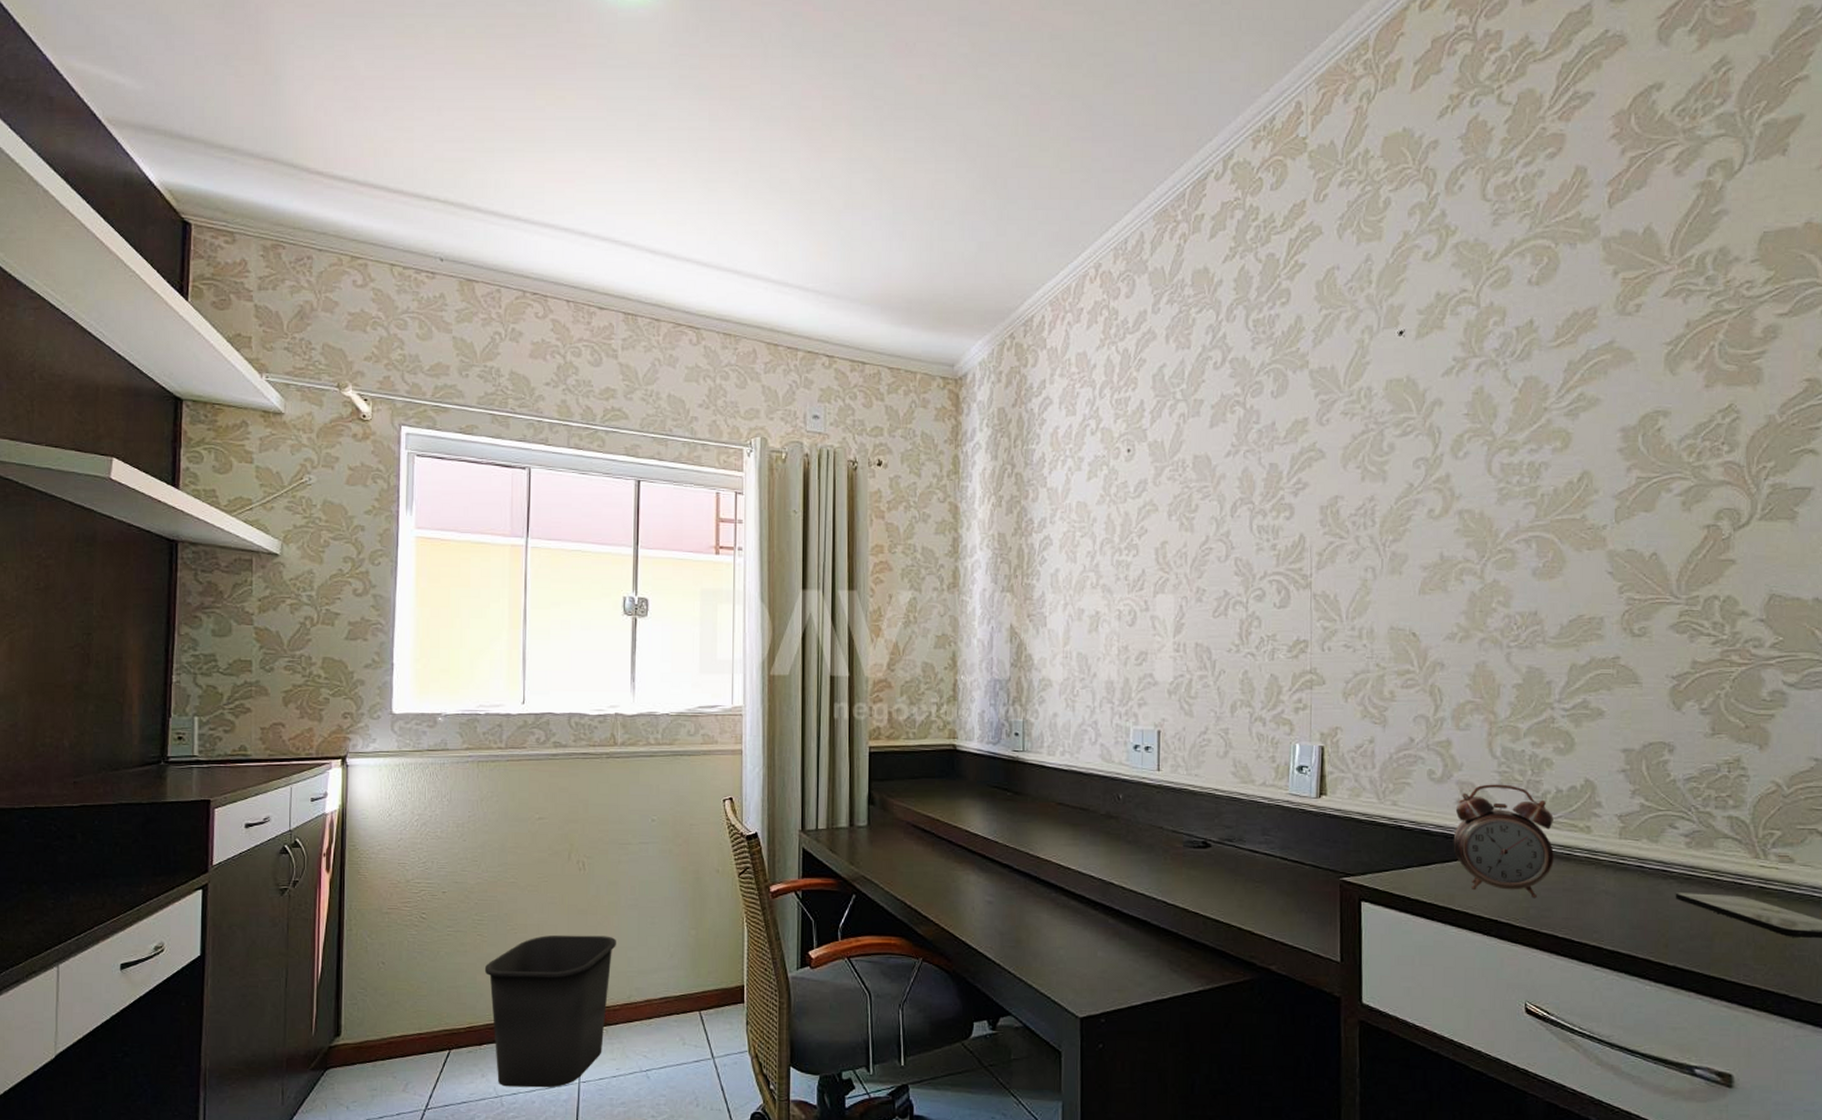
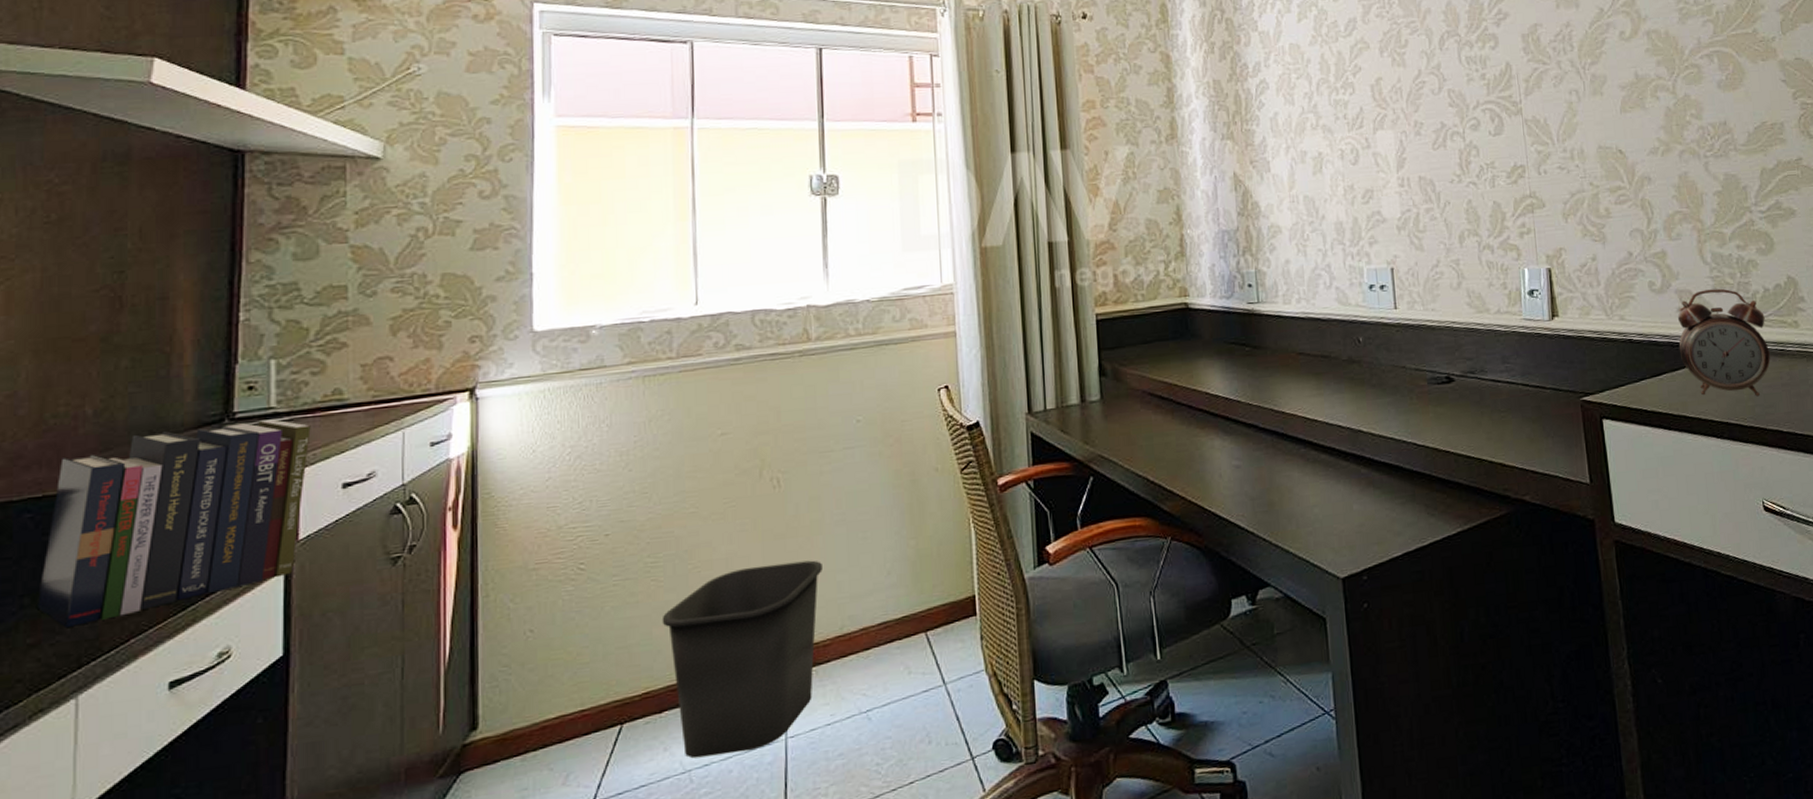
books: none [32,765,223,912] -> present [38,419,311,629]

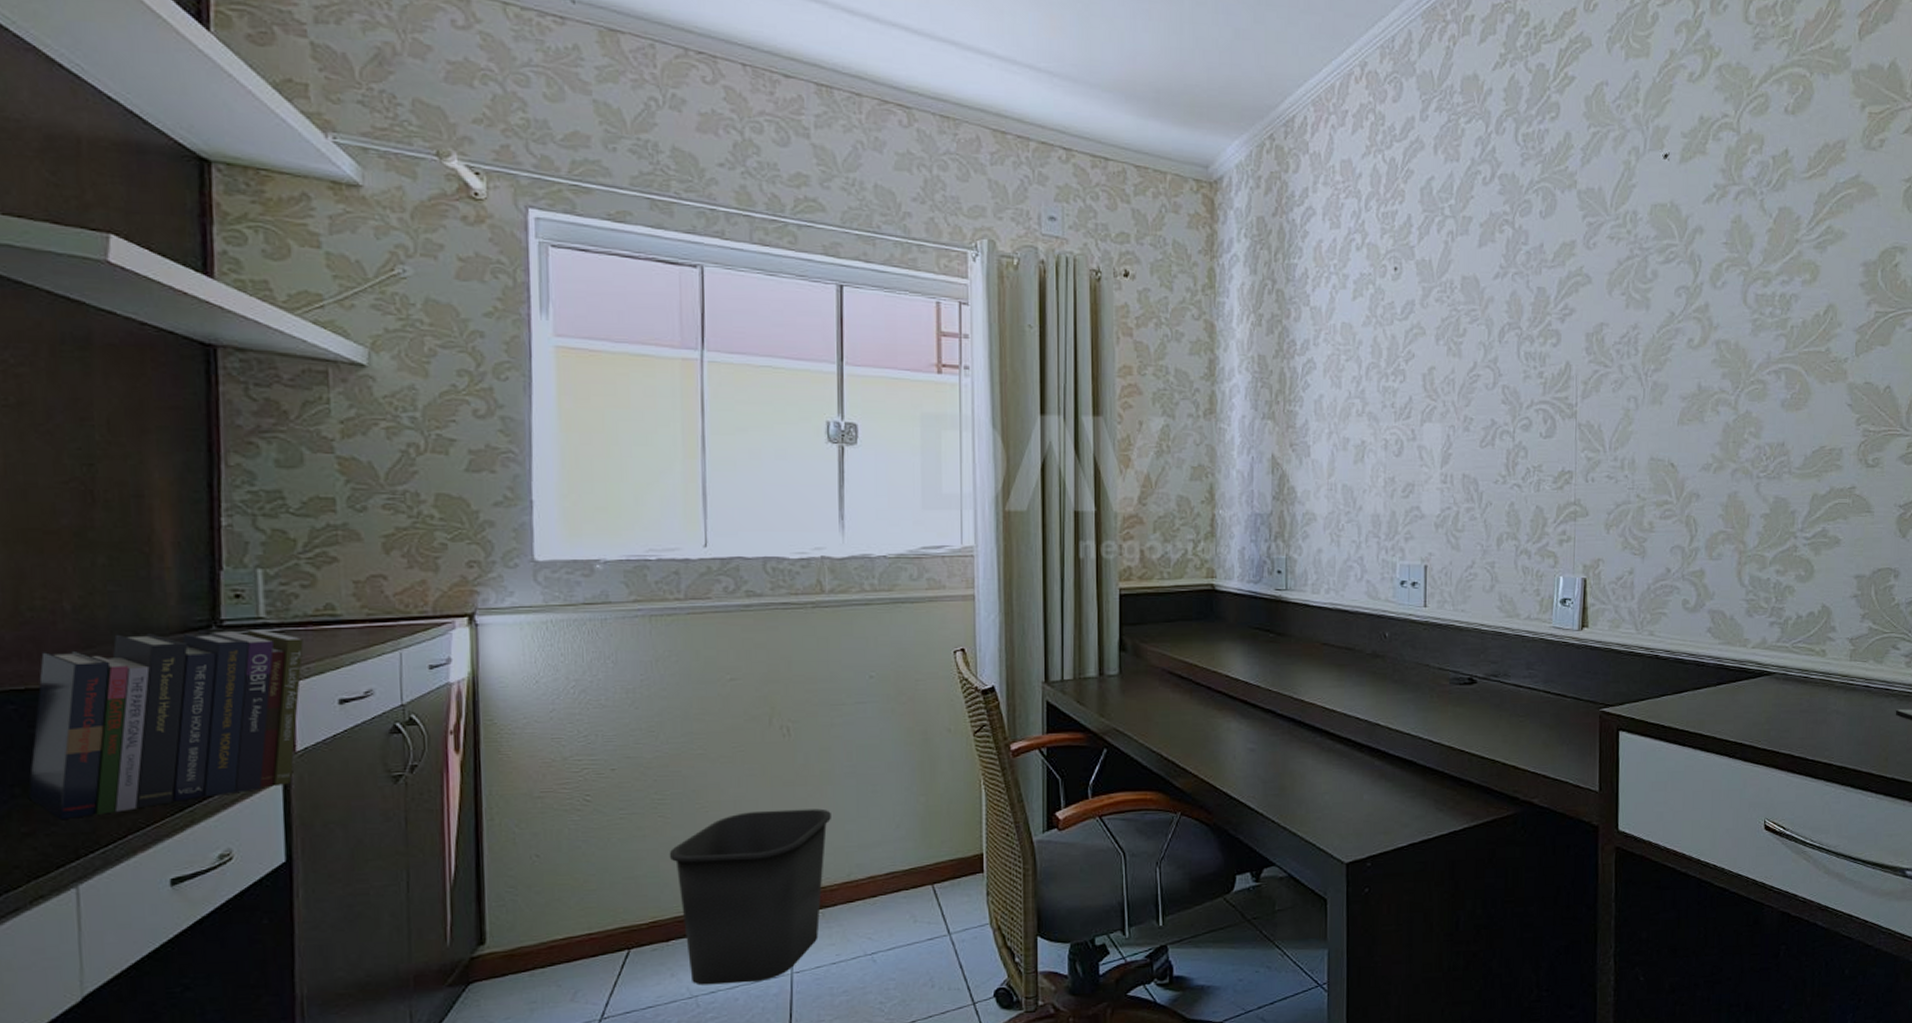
alarm clock: present [1677,288,1770,397] -> none [1704,612,1794,721]

